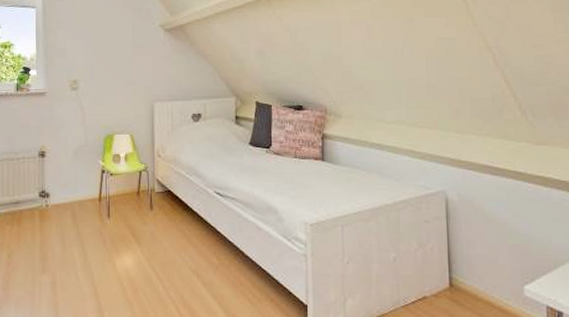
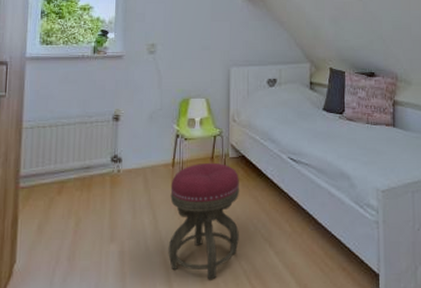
stool: none [98,197,167,310] -> present [168,162,240,280]

